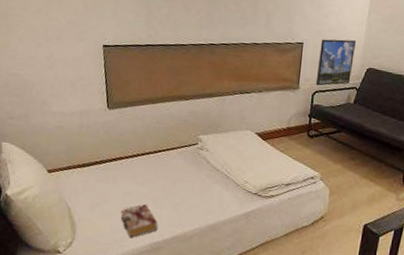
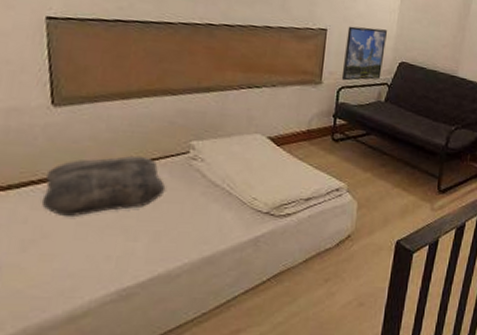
cushion: none [102,145,182,189] -> present [41,155,166,218]
book: present [120,204,158,237] -> none [70,236,130,284]

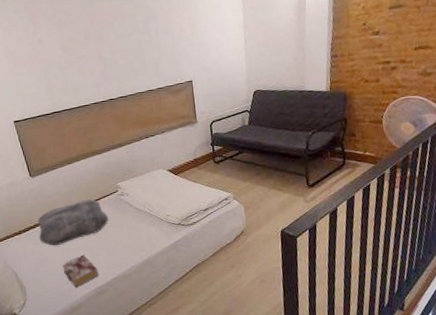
book: none [70,236,130,284] -> present [62,255,99,287]
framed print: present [341,26,387,81] -> none [207,69,242,116]

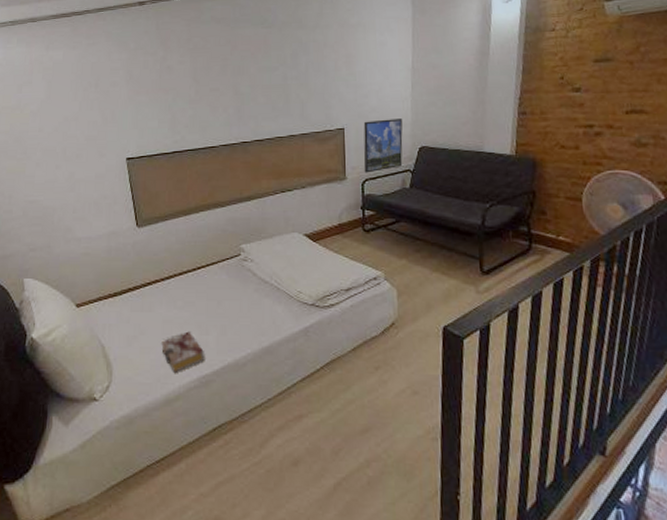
cushion: present [37,199,109,246] -> none [137,261,226,317]
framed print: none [207,69,242,116] -> present [363,119,403,173]

